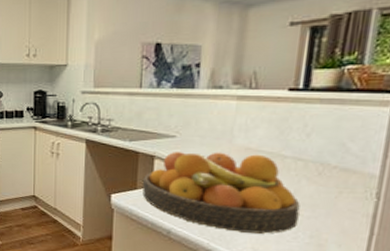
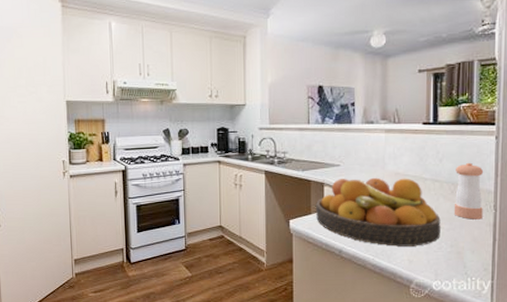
pepper shaker: none [318,138,368,209] -> present [453,162,484,220]

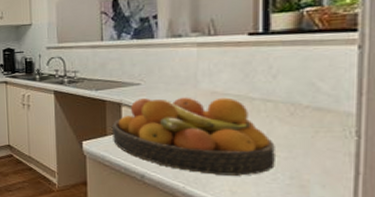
pepper shaker: present [453,162,484,220] -> none [294,78,340,148]

